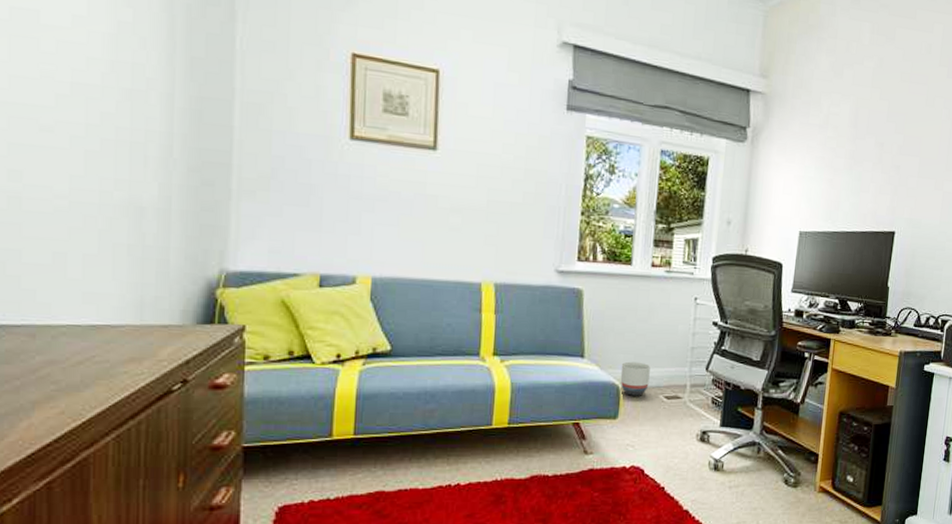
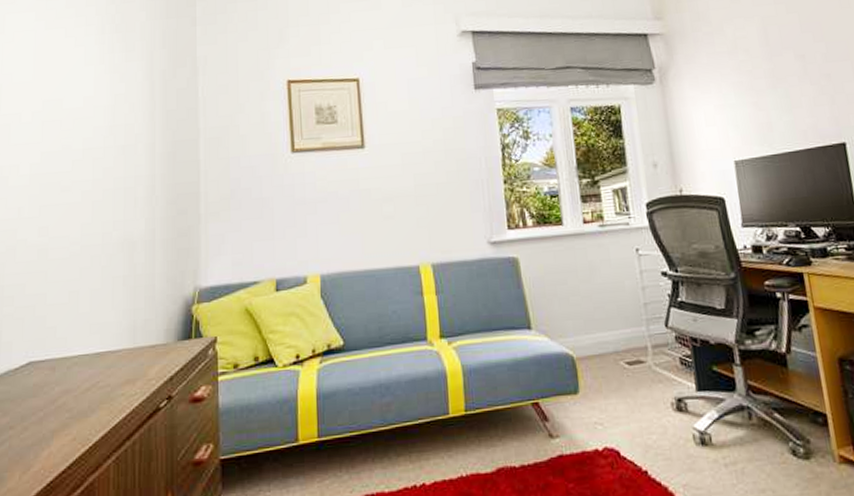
planter: present [620,361,650,396] -> none [571,326,606,366]

